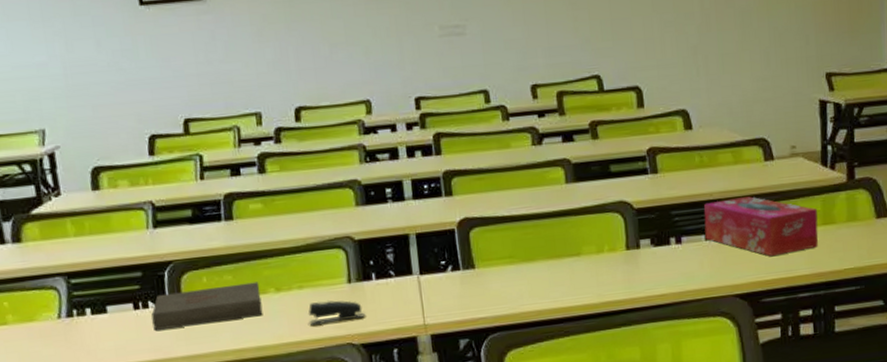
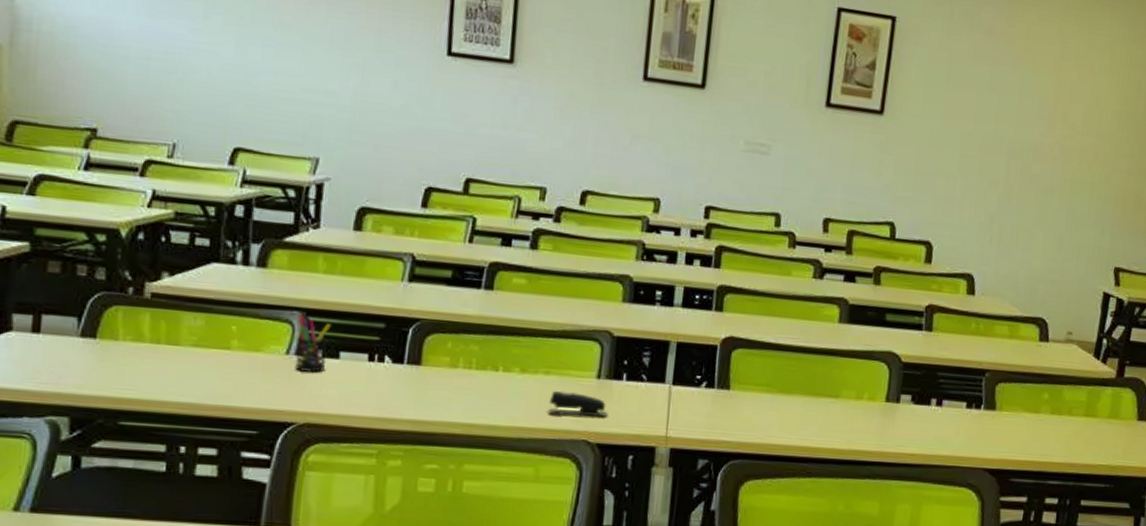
pen holder: none [60,278,97,332] -> present [295,314,332,373]
book: present [151,282,263,331] -> none [384,351,505,394]
tissue box: present [704,196,818,256] -> none [966,371,1081,438]

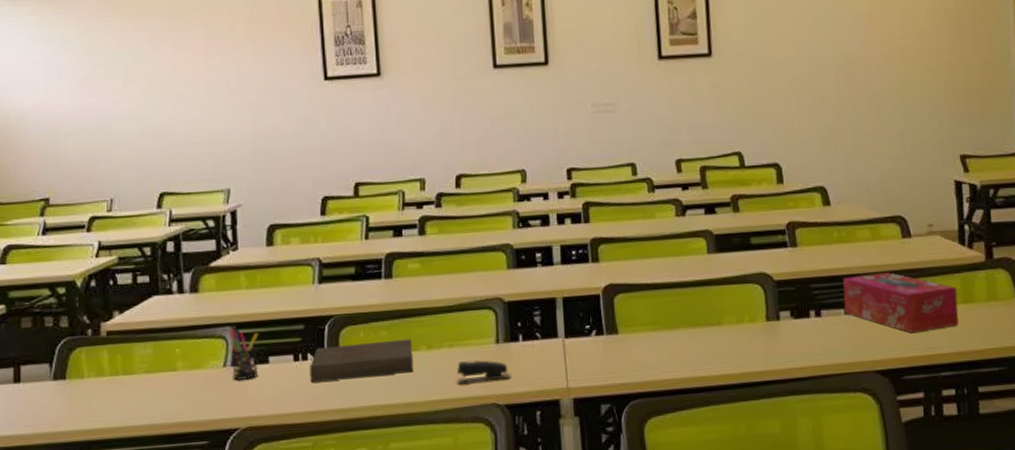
book: none [384,351,505,394] -> present [310,339,414,382]
tissue box: none [966,371,1081,438] -> present [843,272,959,333]

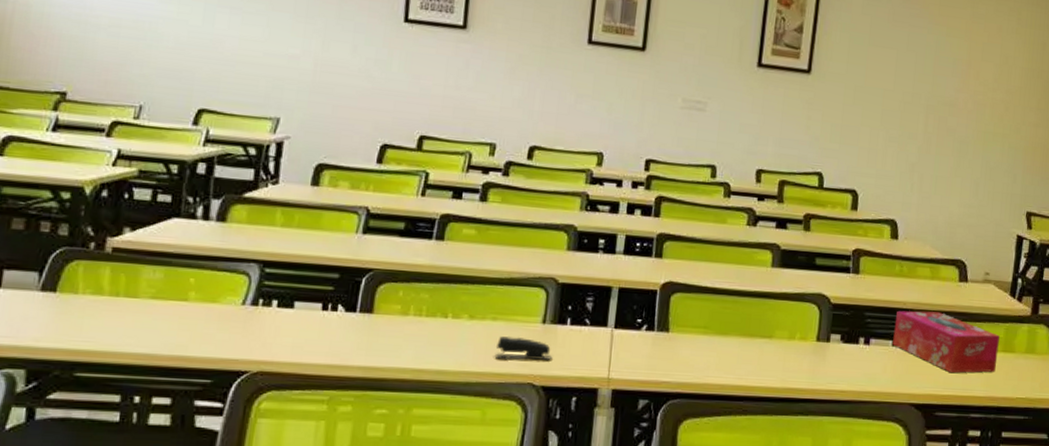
pen holder: present [229,328,259,380] -> none [250,265,287,322]
book: present [310,339,414,382] -> none [337,300,454,340]

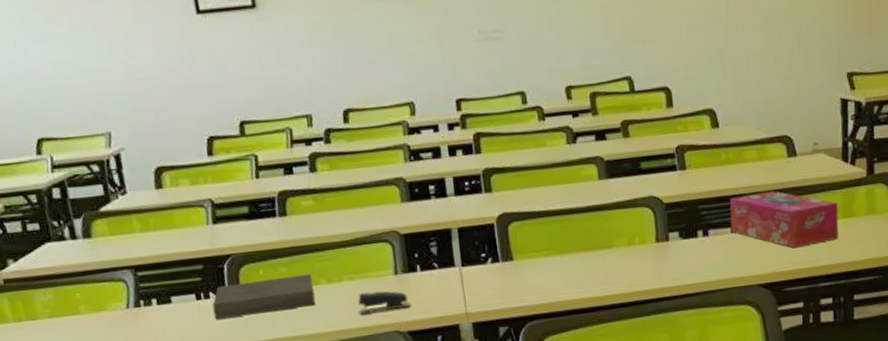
book: none [337,300,454,340] -> present [212,274,316,319]

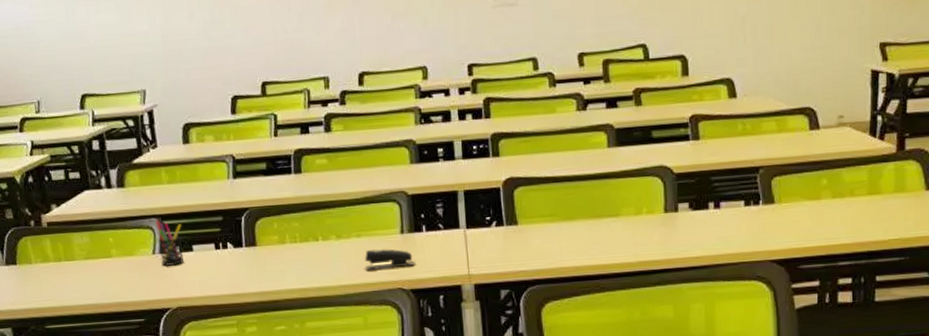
pen holder: none [128,271,163,321] -> present [155,219,185,266]
book: present [212,274,316,319] -> none [230,229,325,268]
tissue box: present [729,191,839,248] -> none [744,165,863,224]

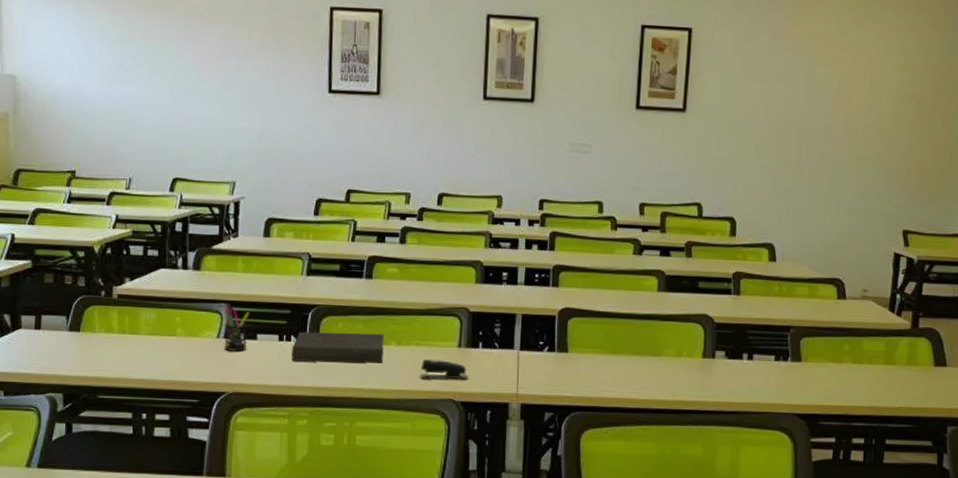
book: none [230,229,325,268] -> present [291,331,384,364]

